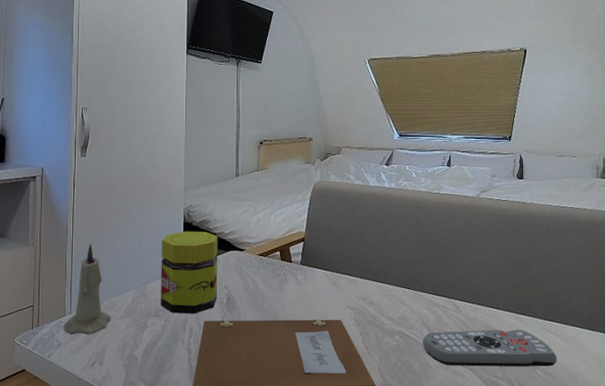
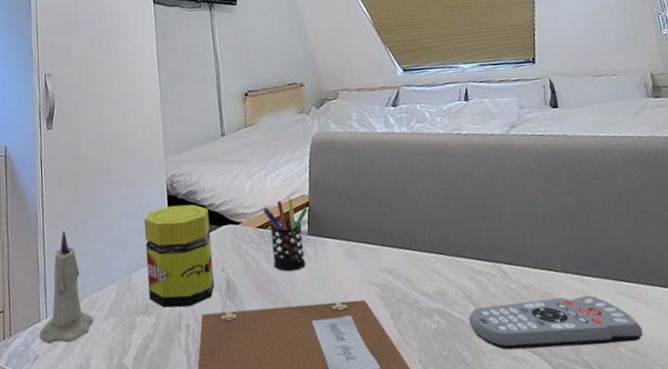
pen holder: none [265,233,302,293] -> present [263,198,308,272]

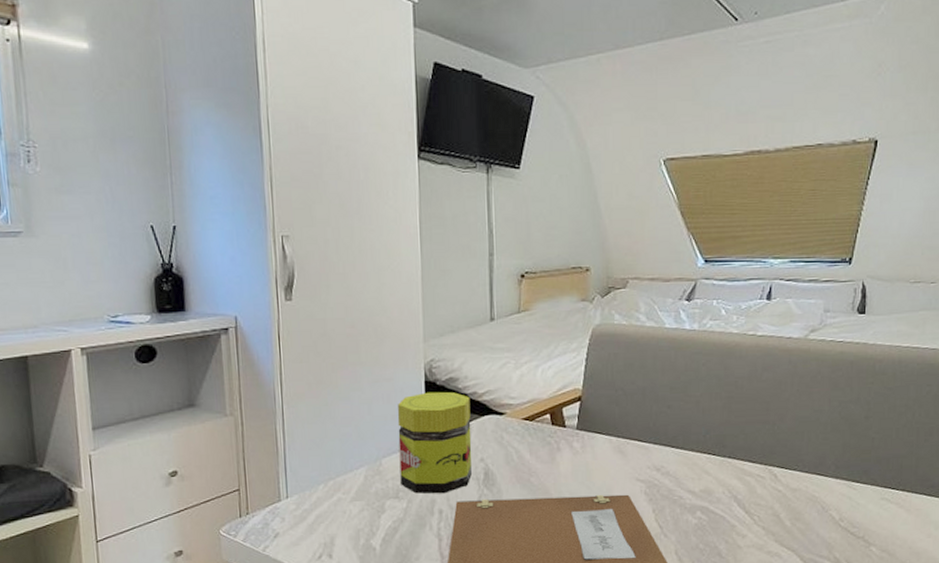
candle: present [39,230,94,344] -> none [279,411,340,523]
pen holder: present [263,198,308,272] -> none [531,391,579,465]
remote control: present [468,295,644,350] -> none [731,500,897,546]

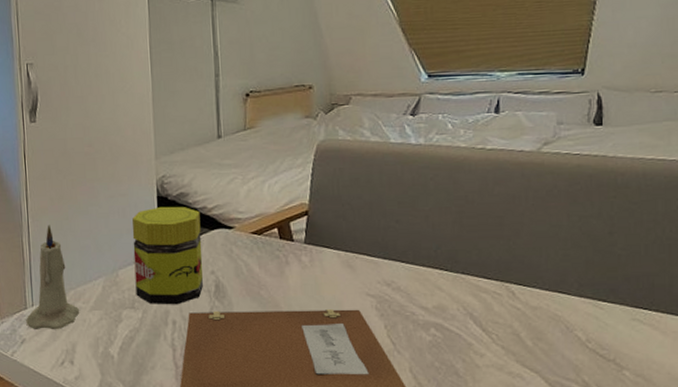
candle: none [279,411,340,523] -> present [26,225,80,330]

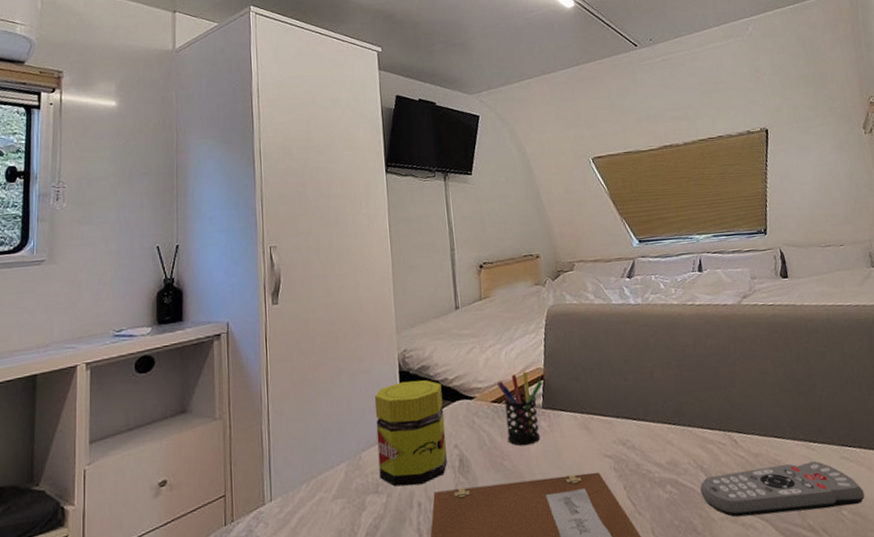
candle: present [26,225,80,330] -> none [263,409,322,528]
pen holder: none [258,206,306,278] -> present [497,371,542,446]
remote control: none [467,320,653,367] -> present [700,461,865,518]

